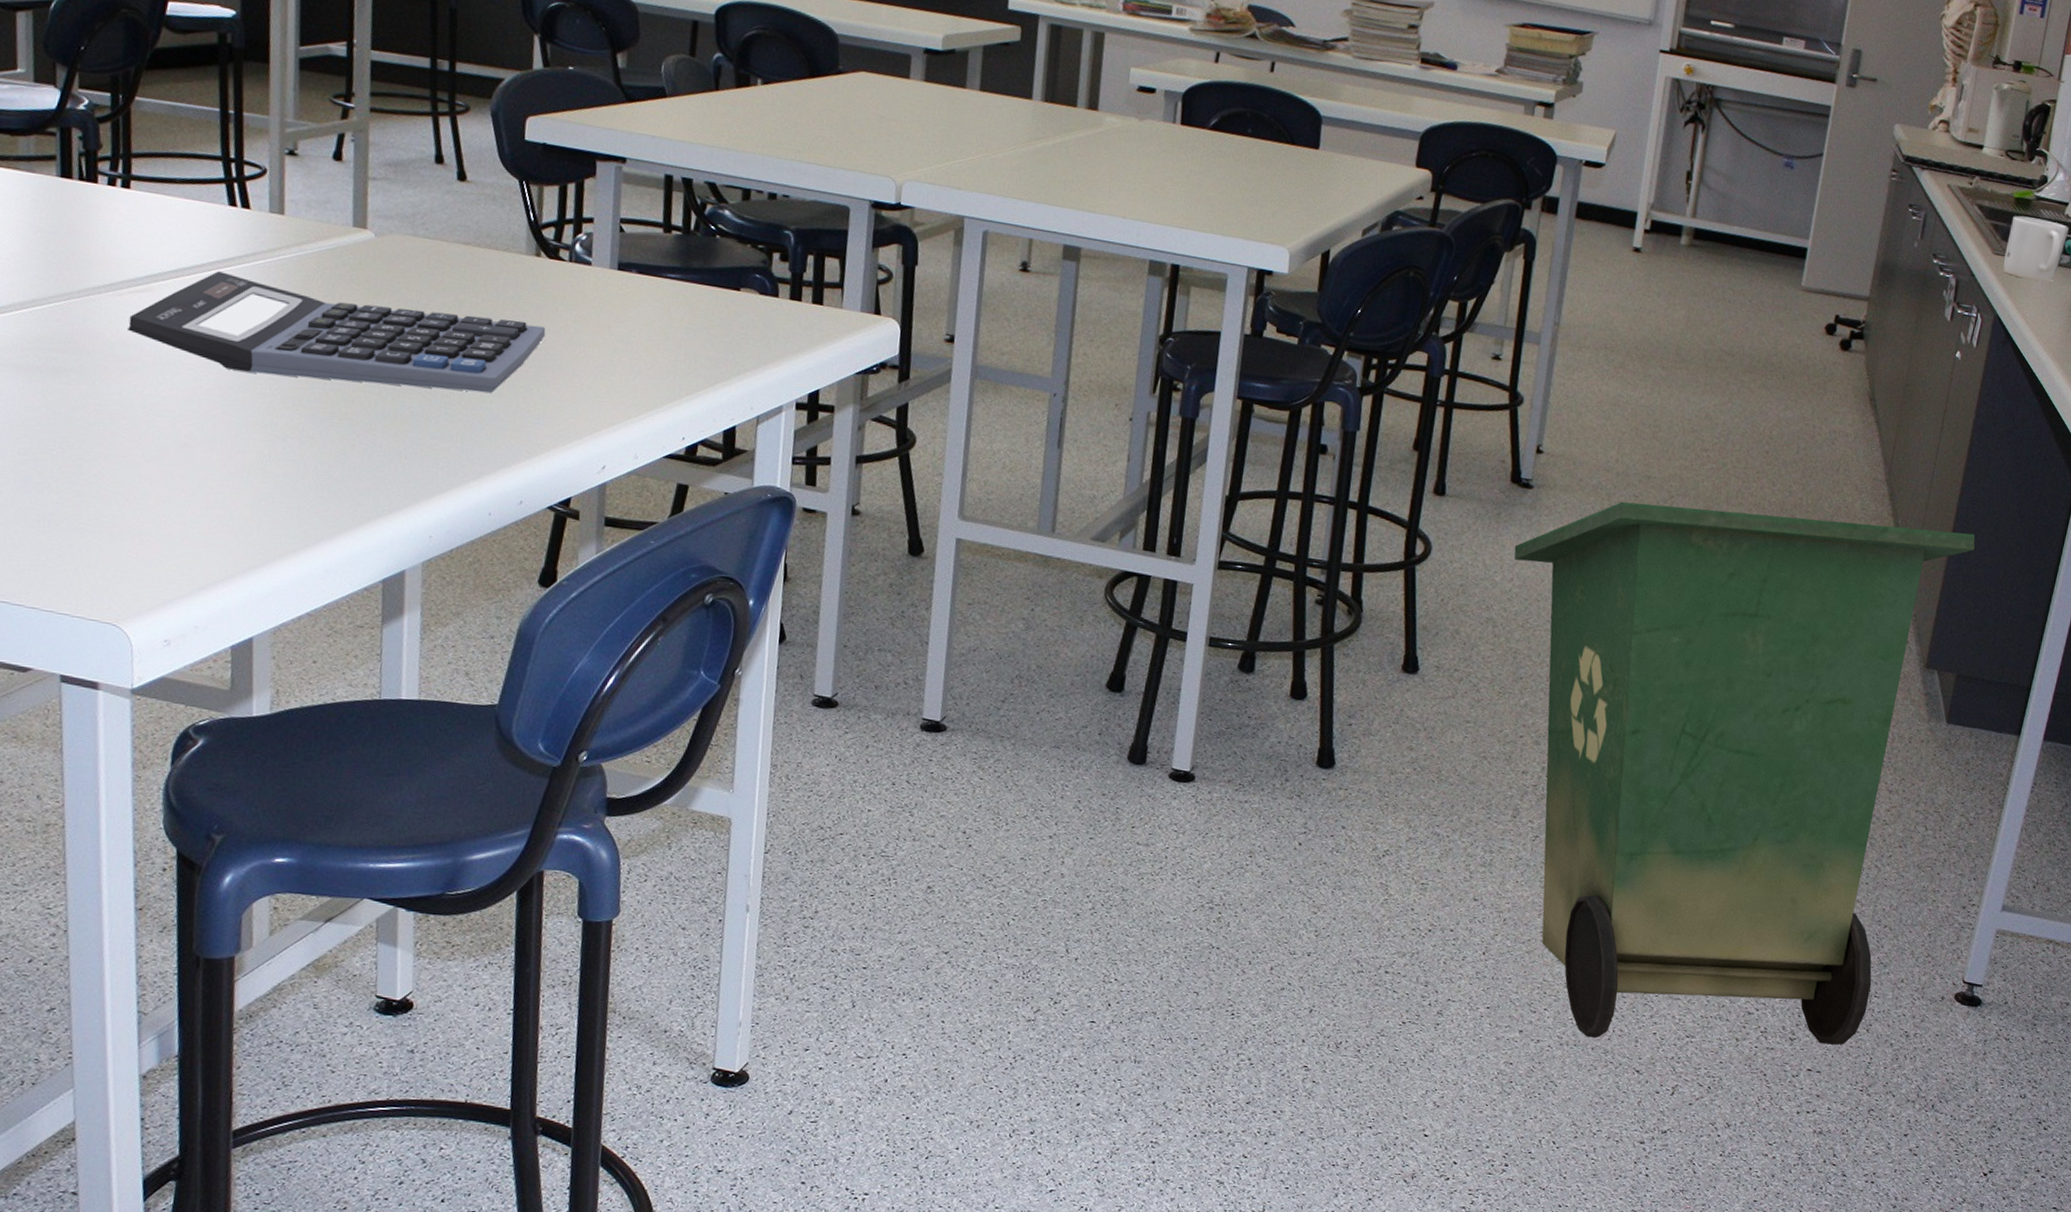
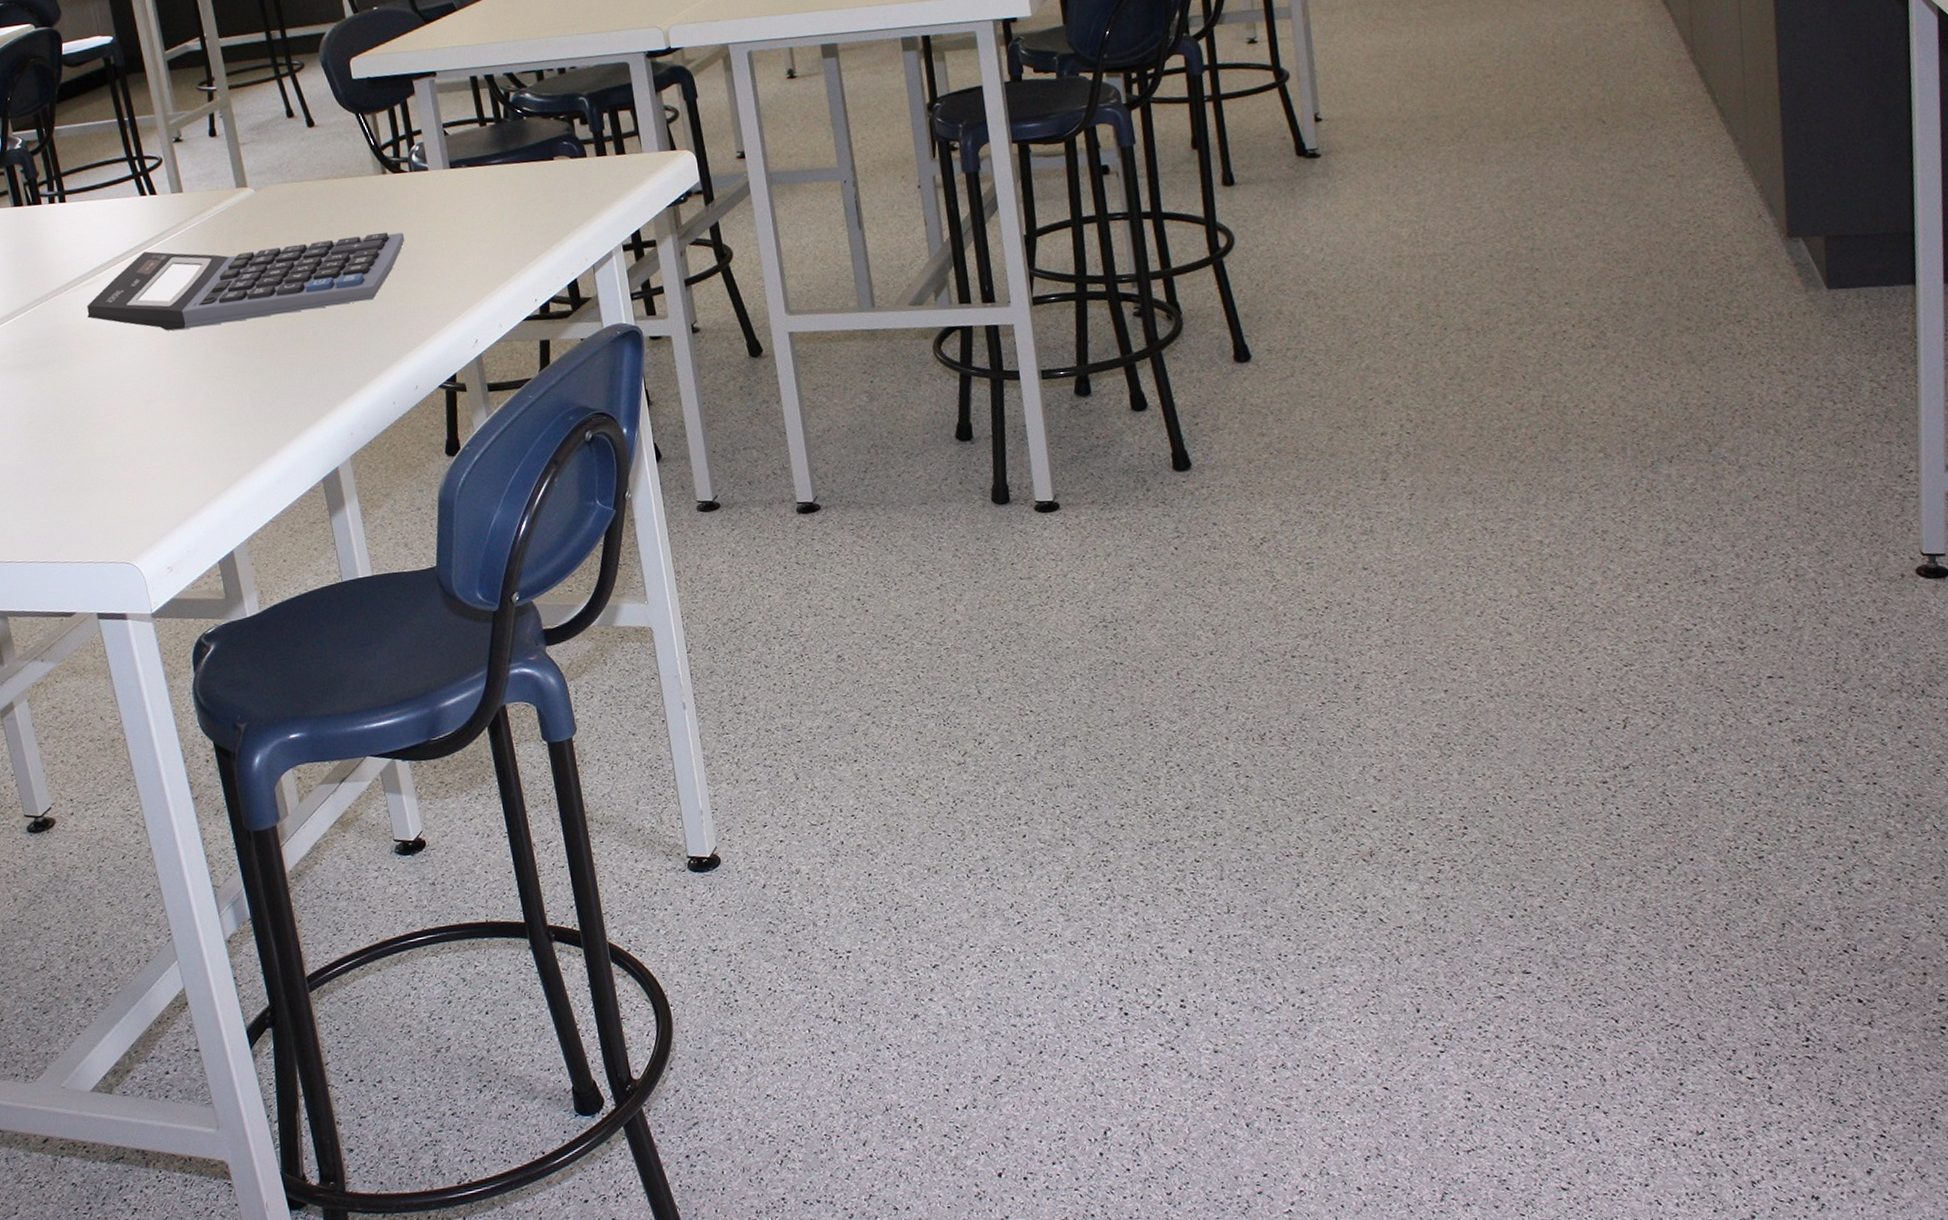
recycling bin: present [1514,501,1975,1045] -> none [1316,89,1819,685]

